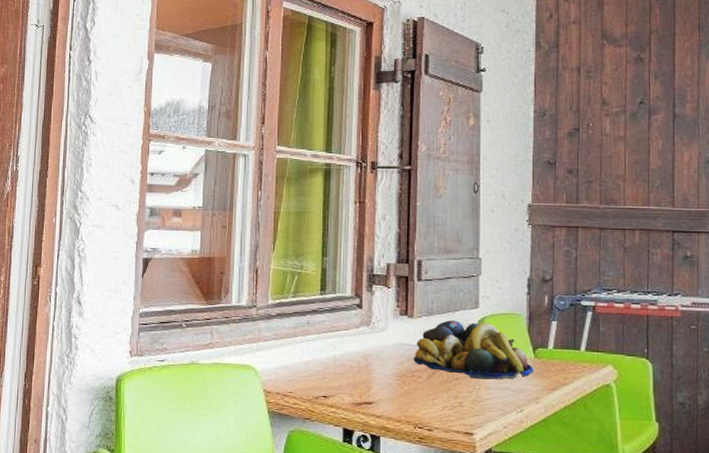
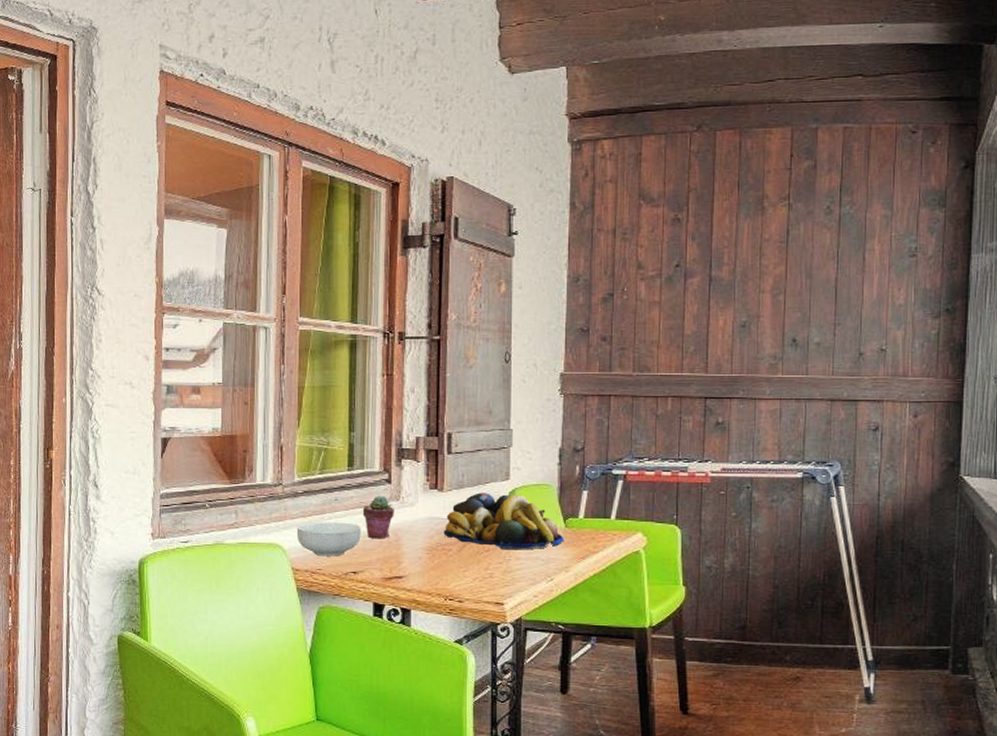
cereal bowl: none [269,345,332,380] -> present [296,522,361,556]
potted succulent: none [333,320,365,364] -> present [362,496,394,539]

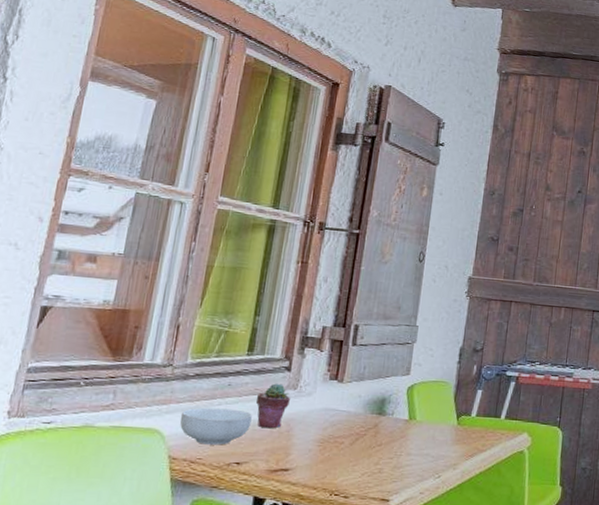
fruit bowl: present [443,493,564,550] -> none [337,386,456,446]

